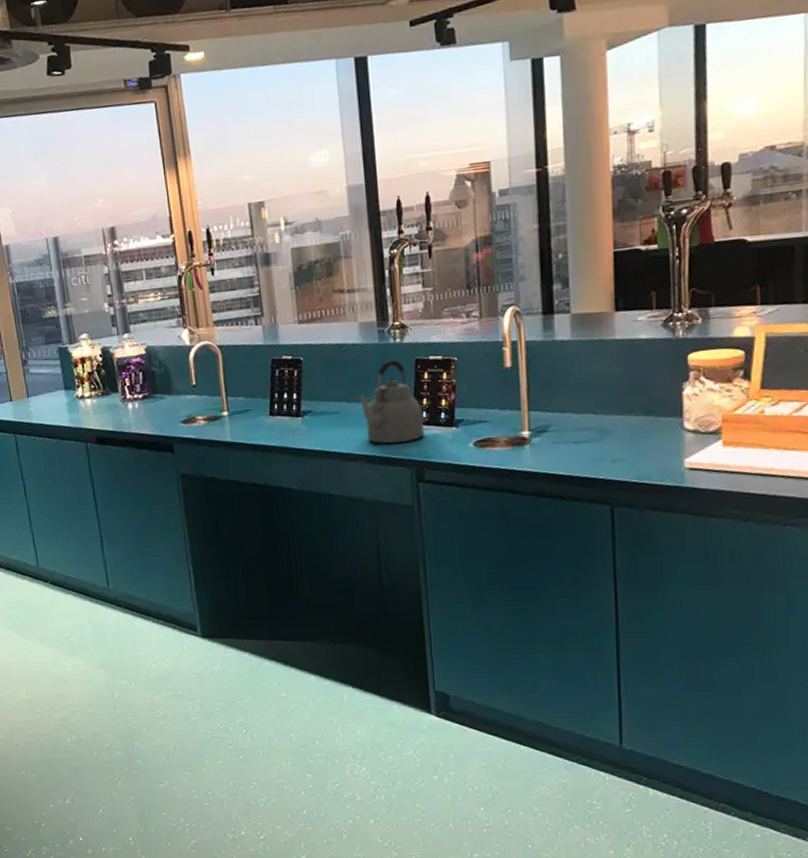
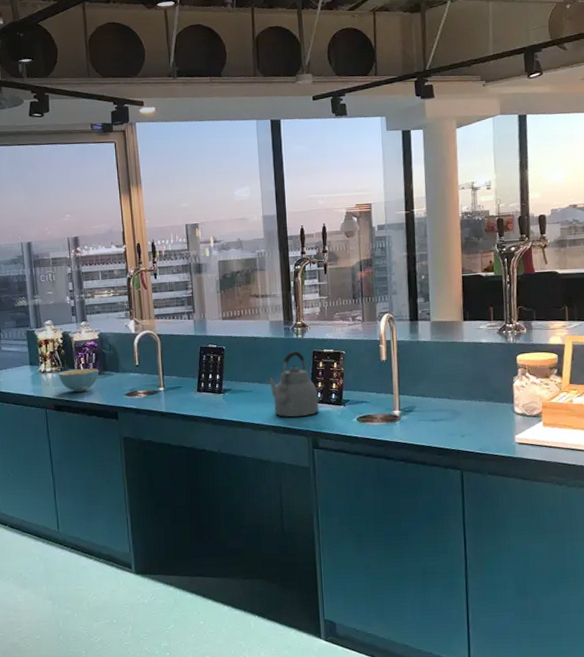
cereal bowl: none [99,391,147,421] -> present [59,368,98,392]

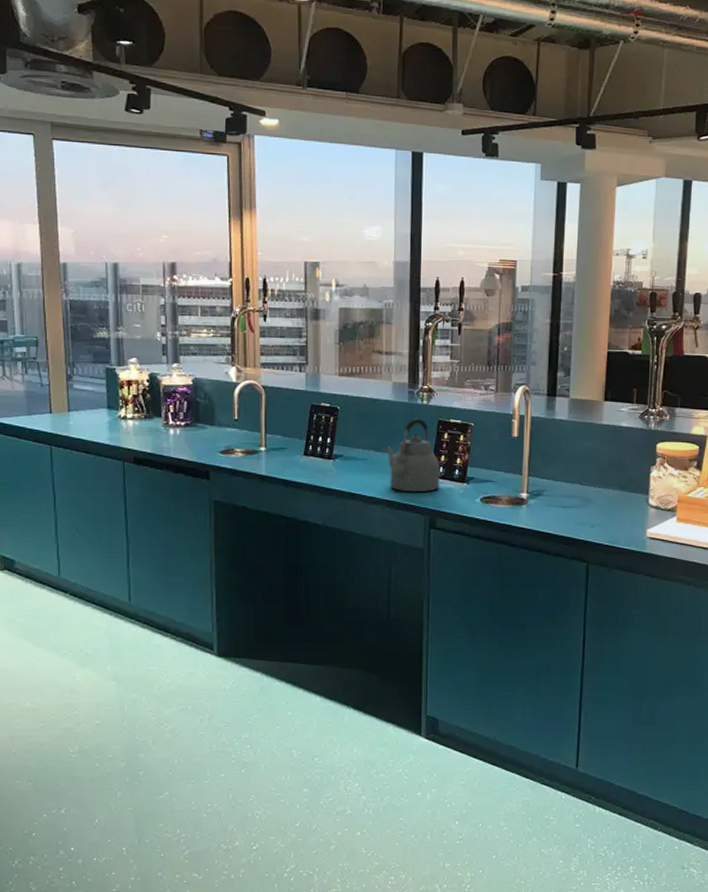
cereal bowl: present [59,368,98,392] -> none [142,418,189,445]

